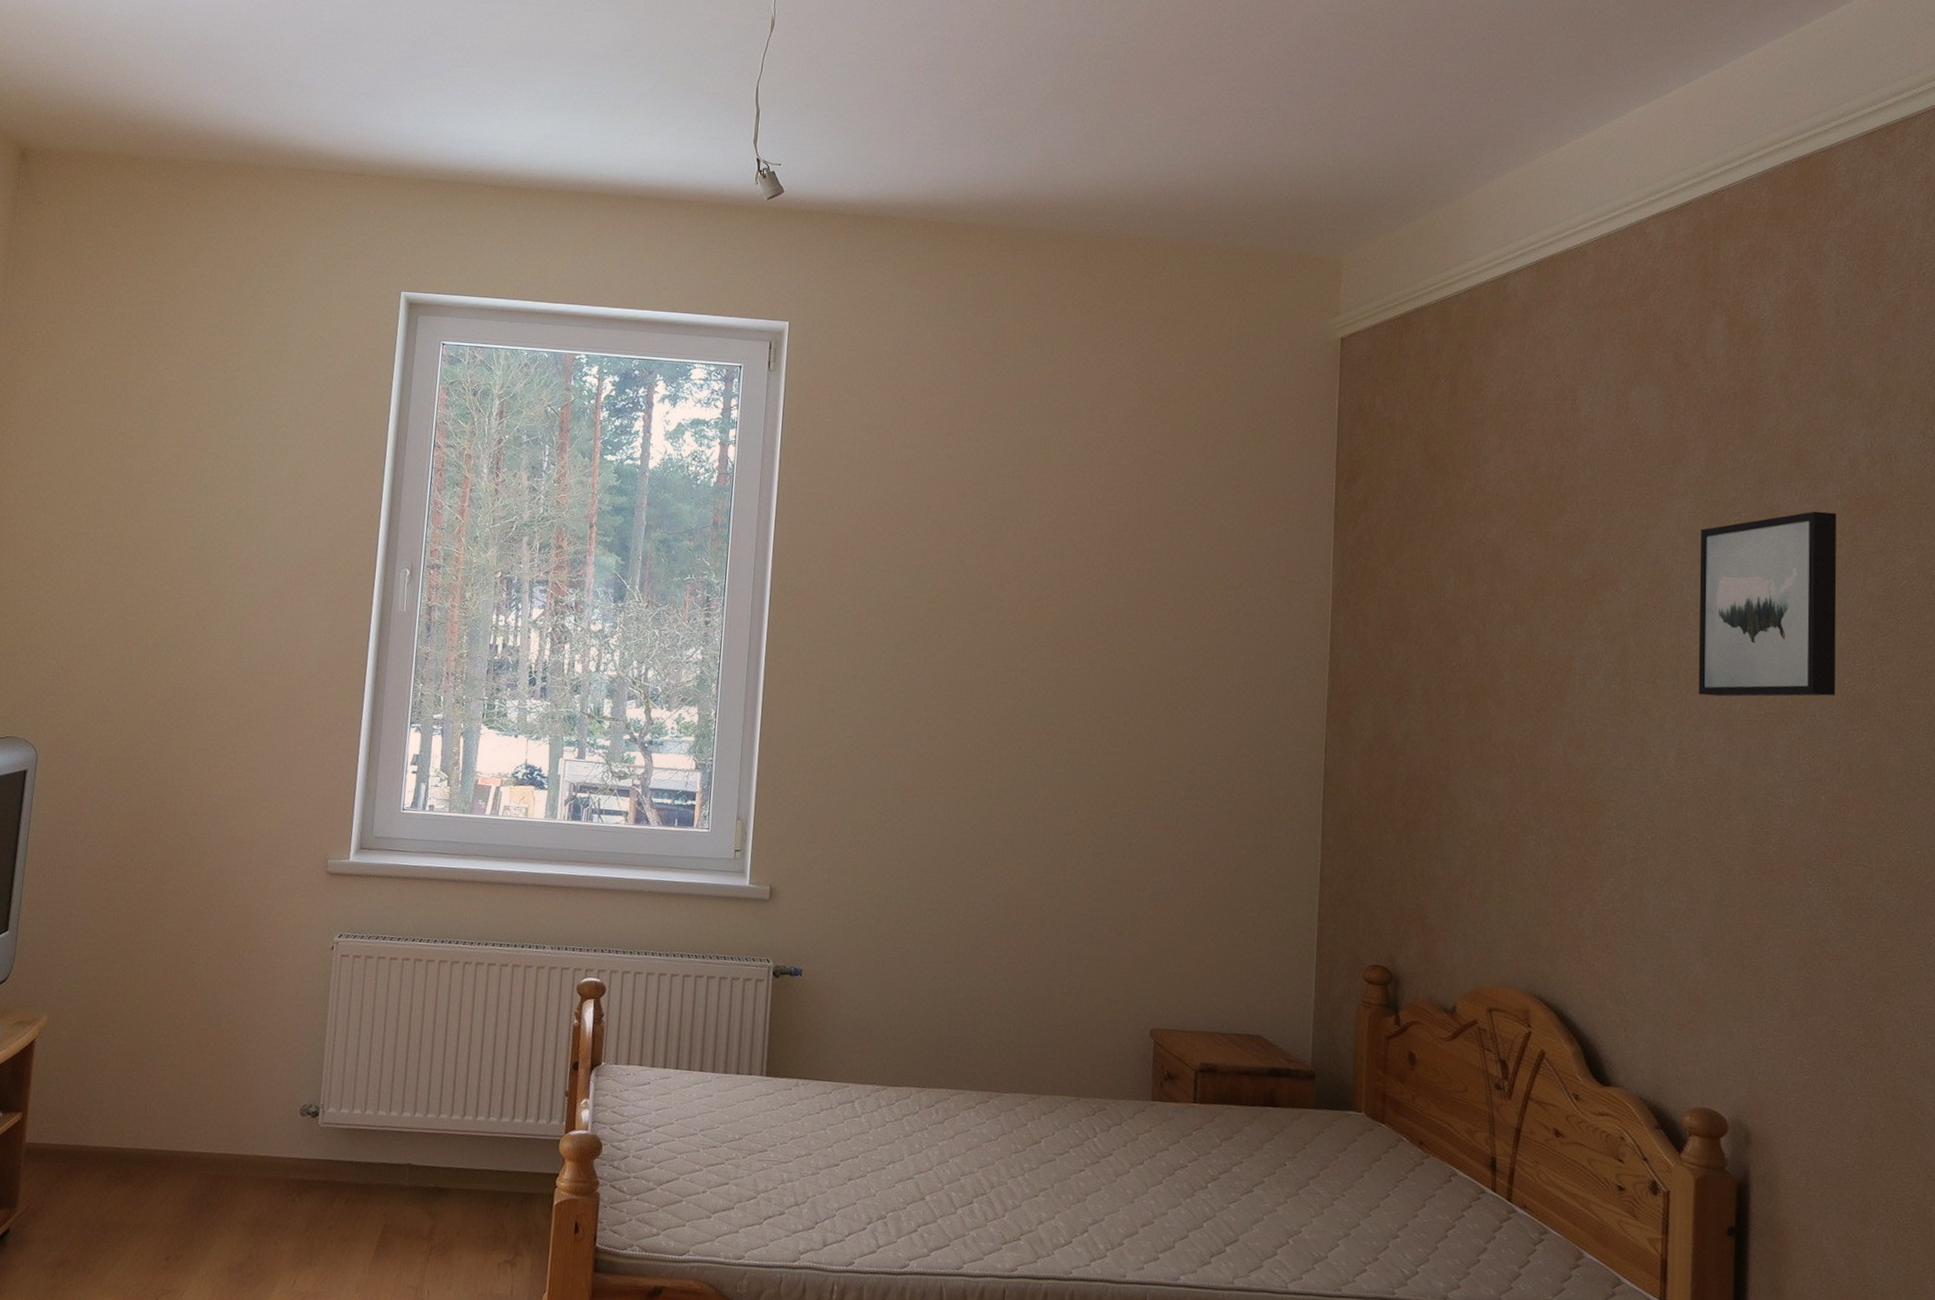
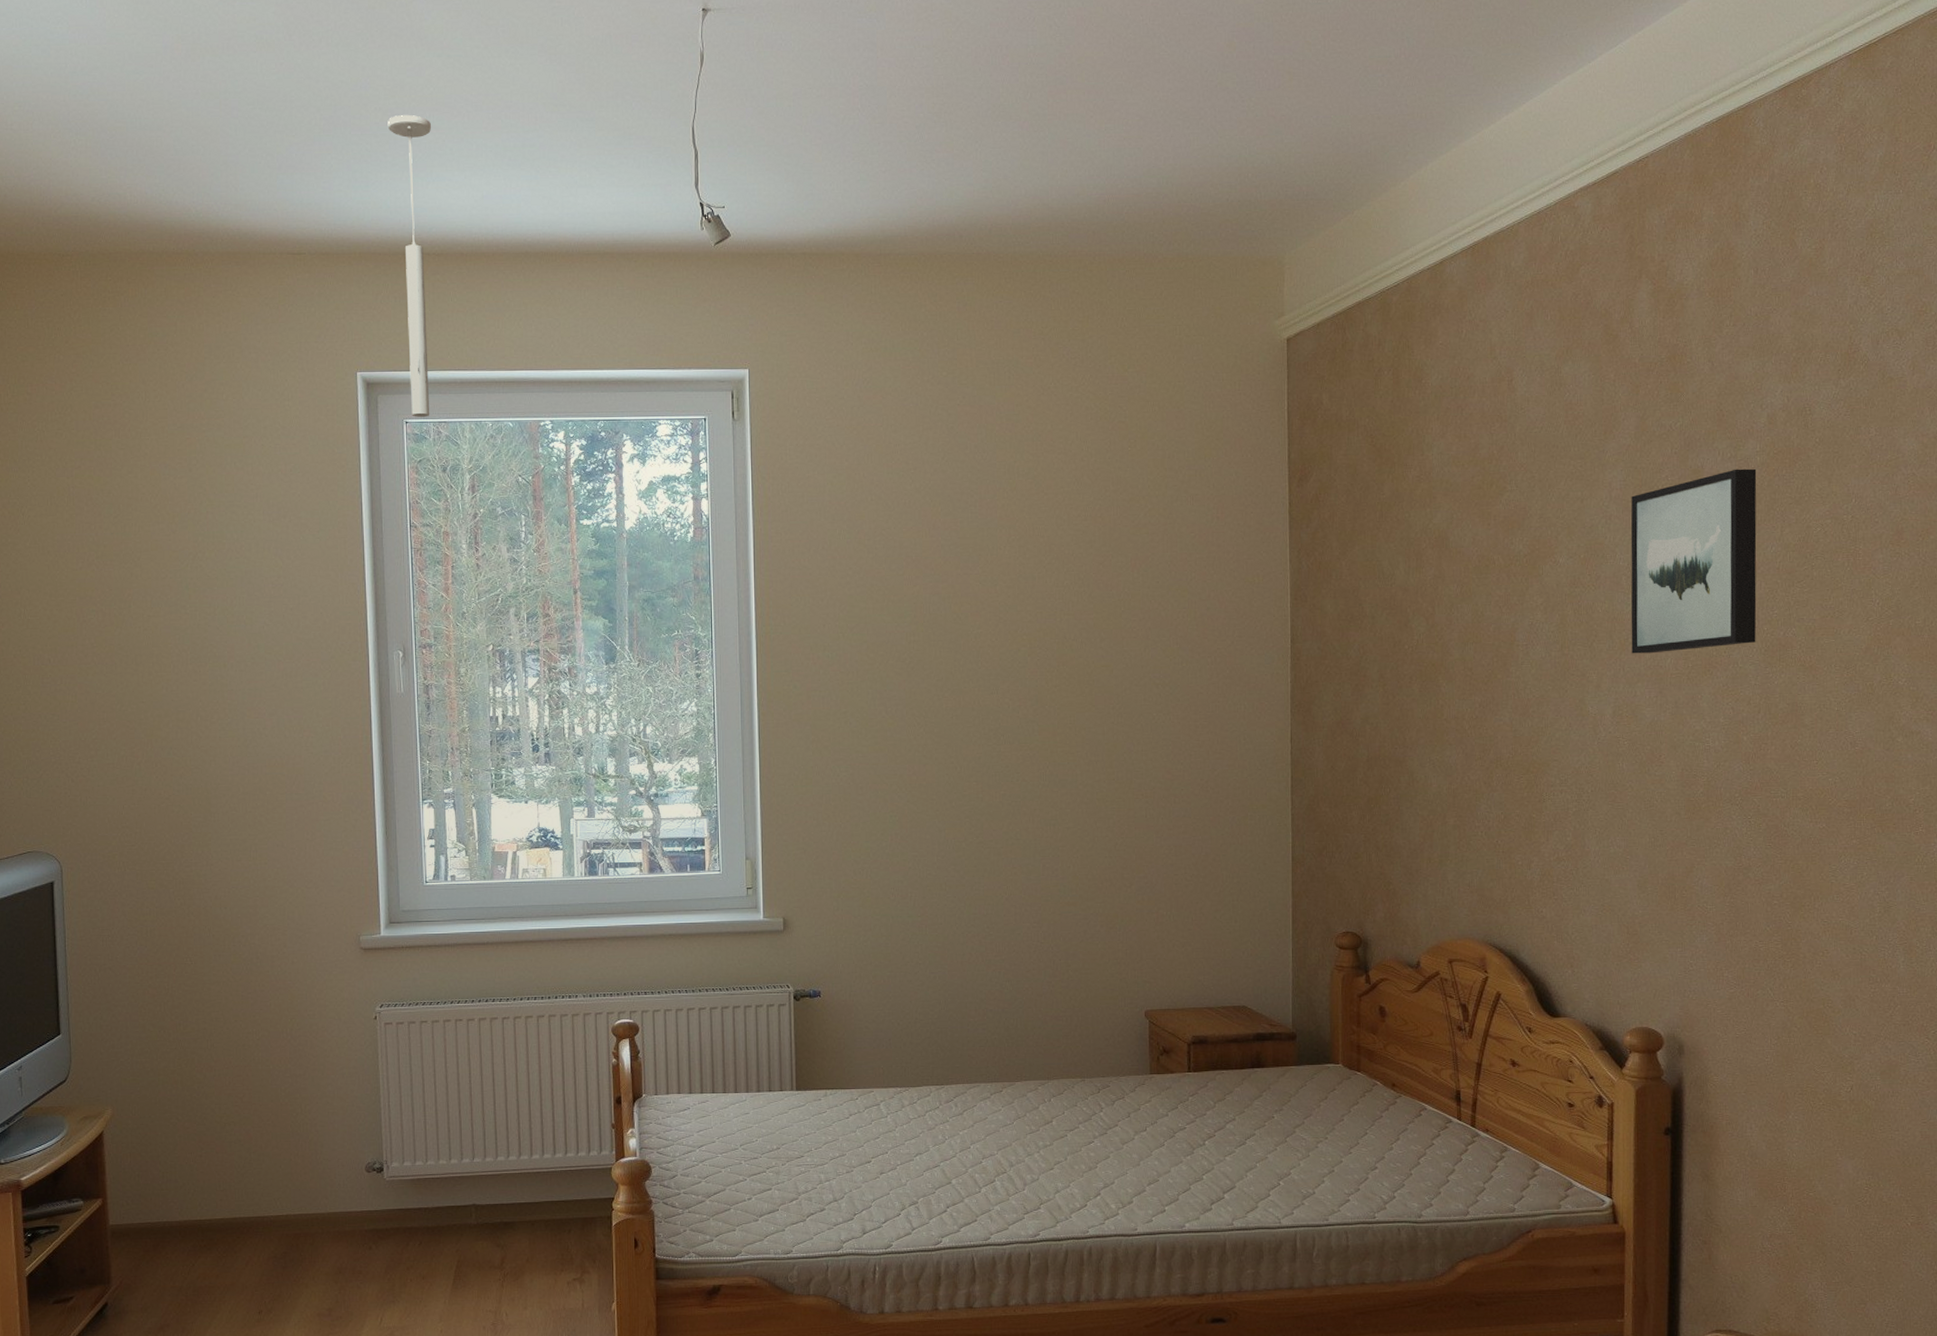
ceiling light: none [449,54,504,341] -> present [387,114,432,417]

